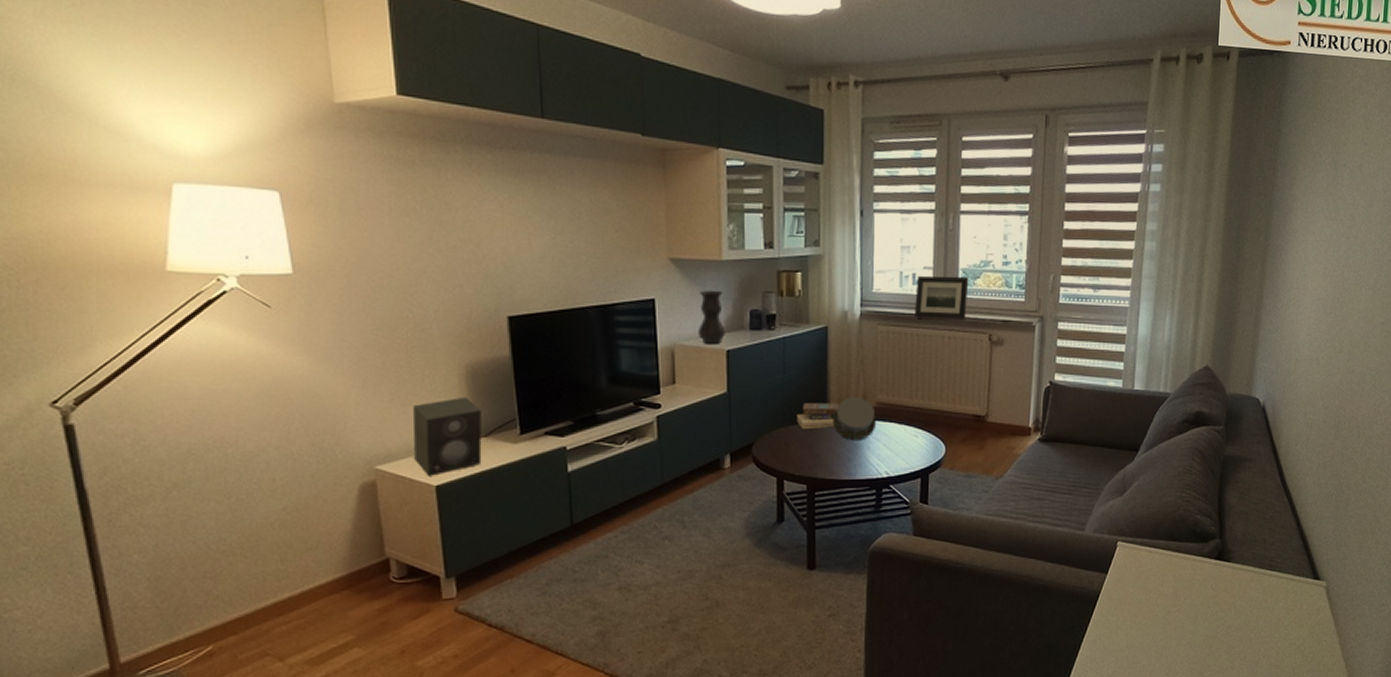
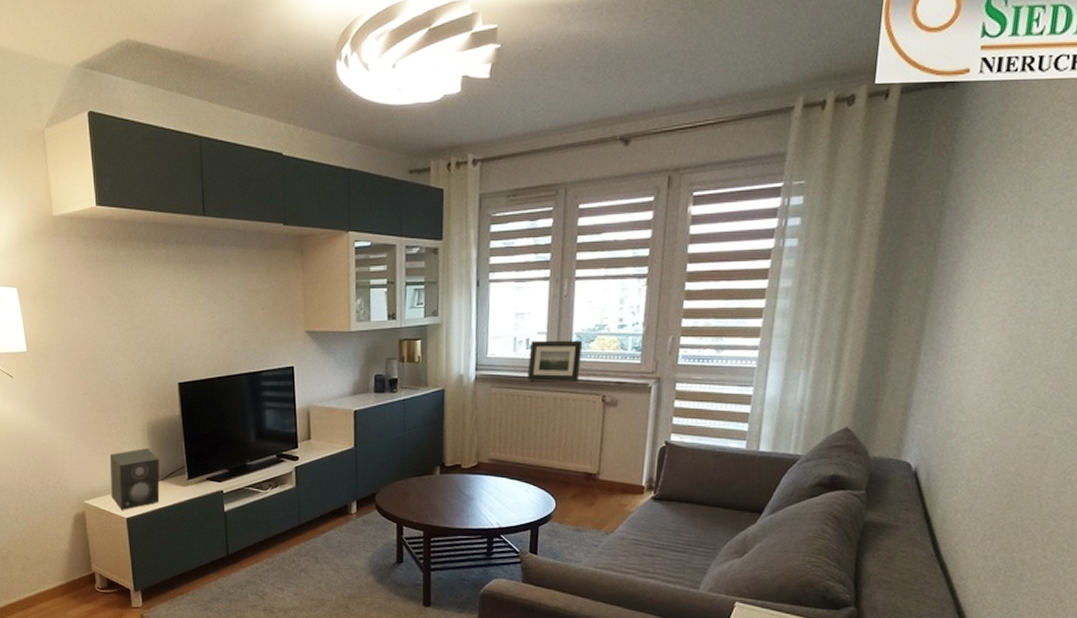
vase: present [697,290,726,346] -> none [329,358,354,407]
books: present [797,403,839,430] -> none [415,458,454,482]
drum: present [833,397,877,440] -> none [448,454,489,493]

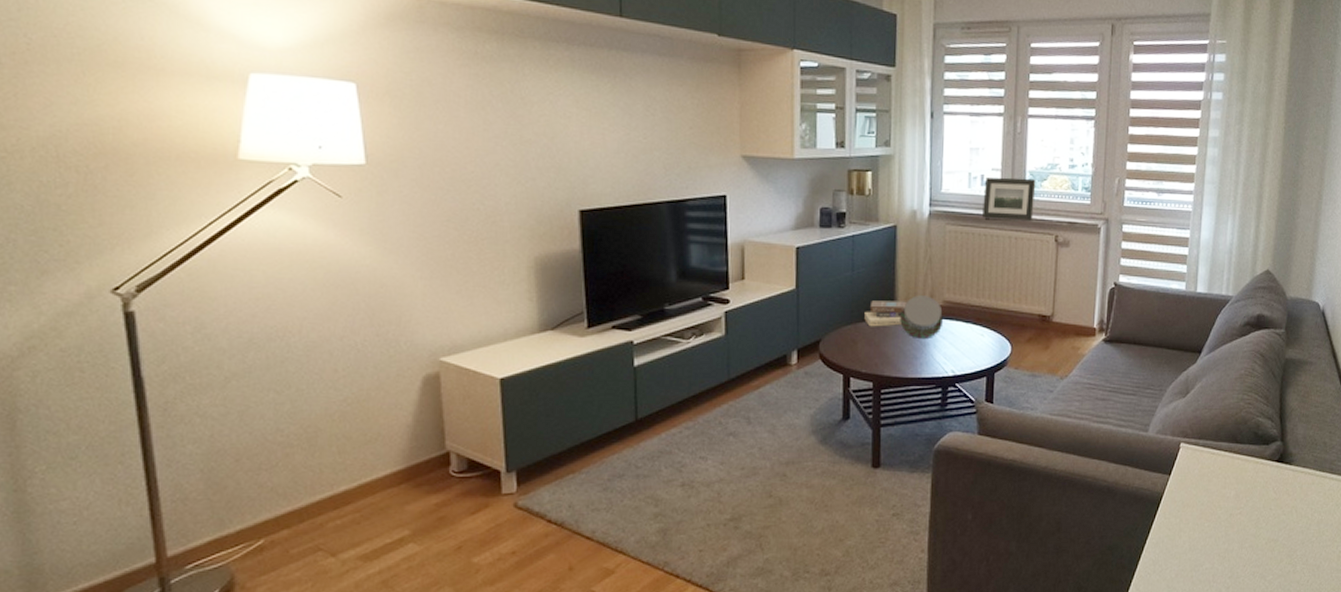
speaker: present [110,448,160,510] -> none [480,290,549,369]
books: none [415,458,454,482] -> present [864,300,907,327]
drum: none [448,454,489,493] -> present [900,295,944,338]

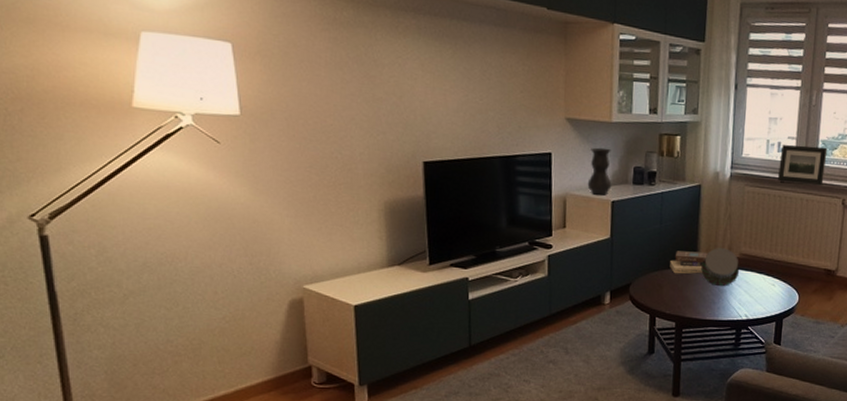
vase: none [768,187,796,242] -> present [587,147,612,197]

